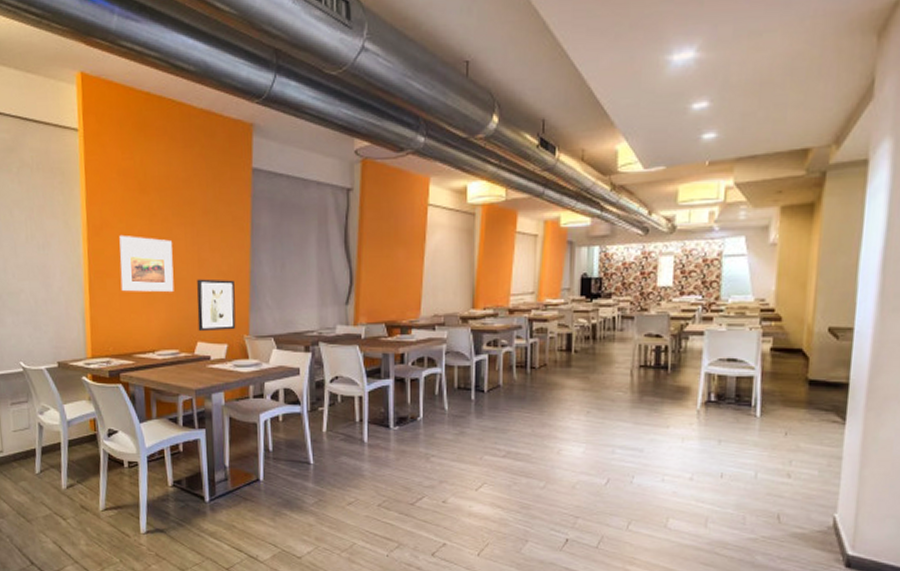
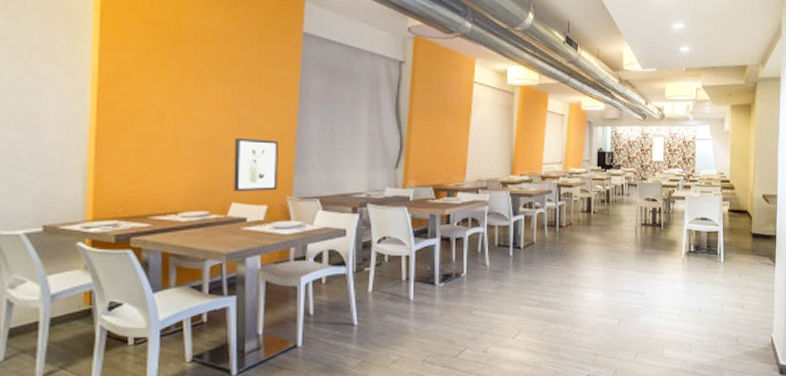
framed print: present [119,234,174,292] -> none [139,86,207,149]

